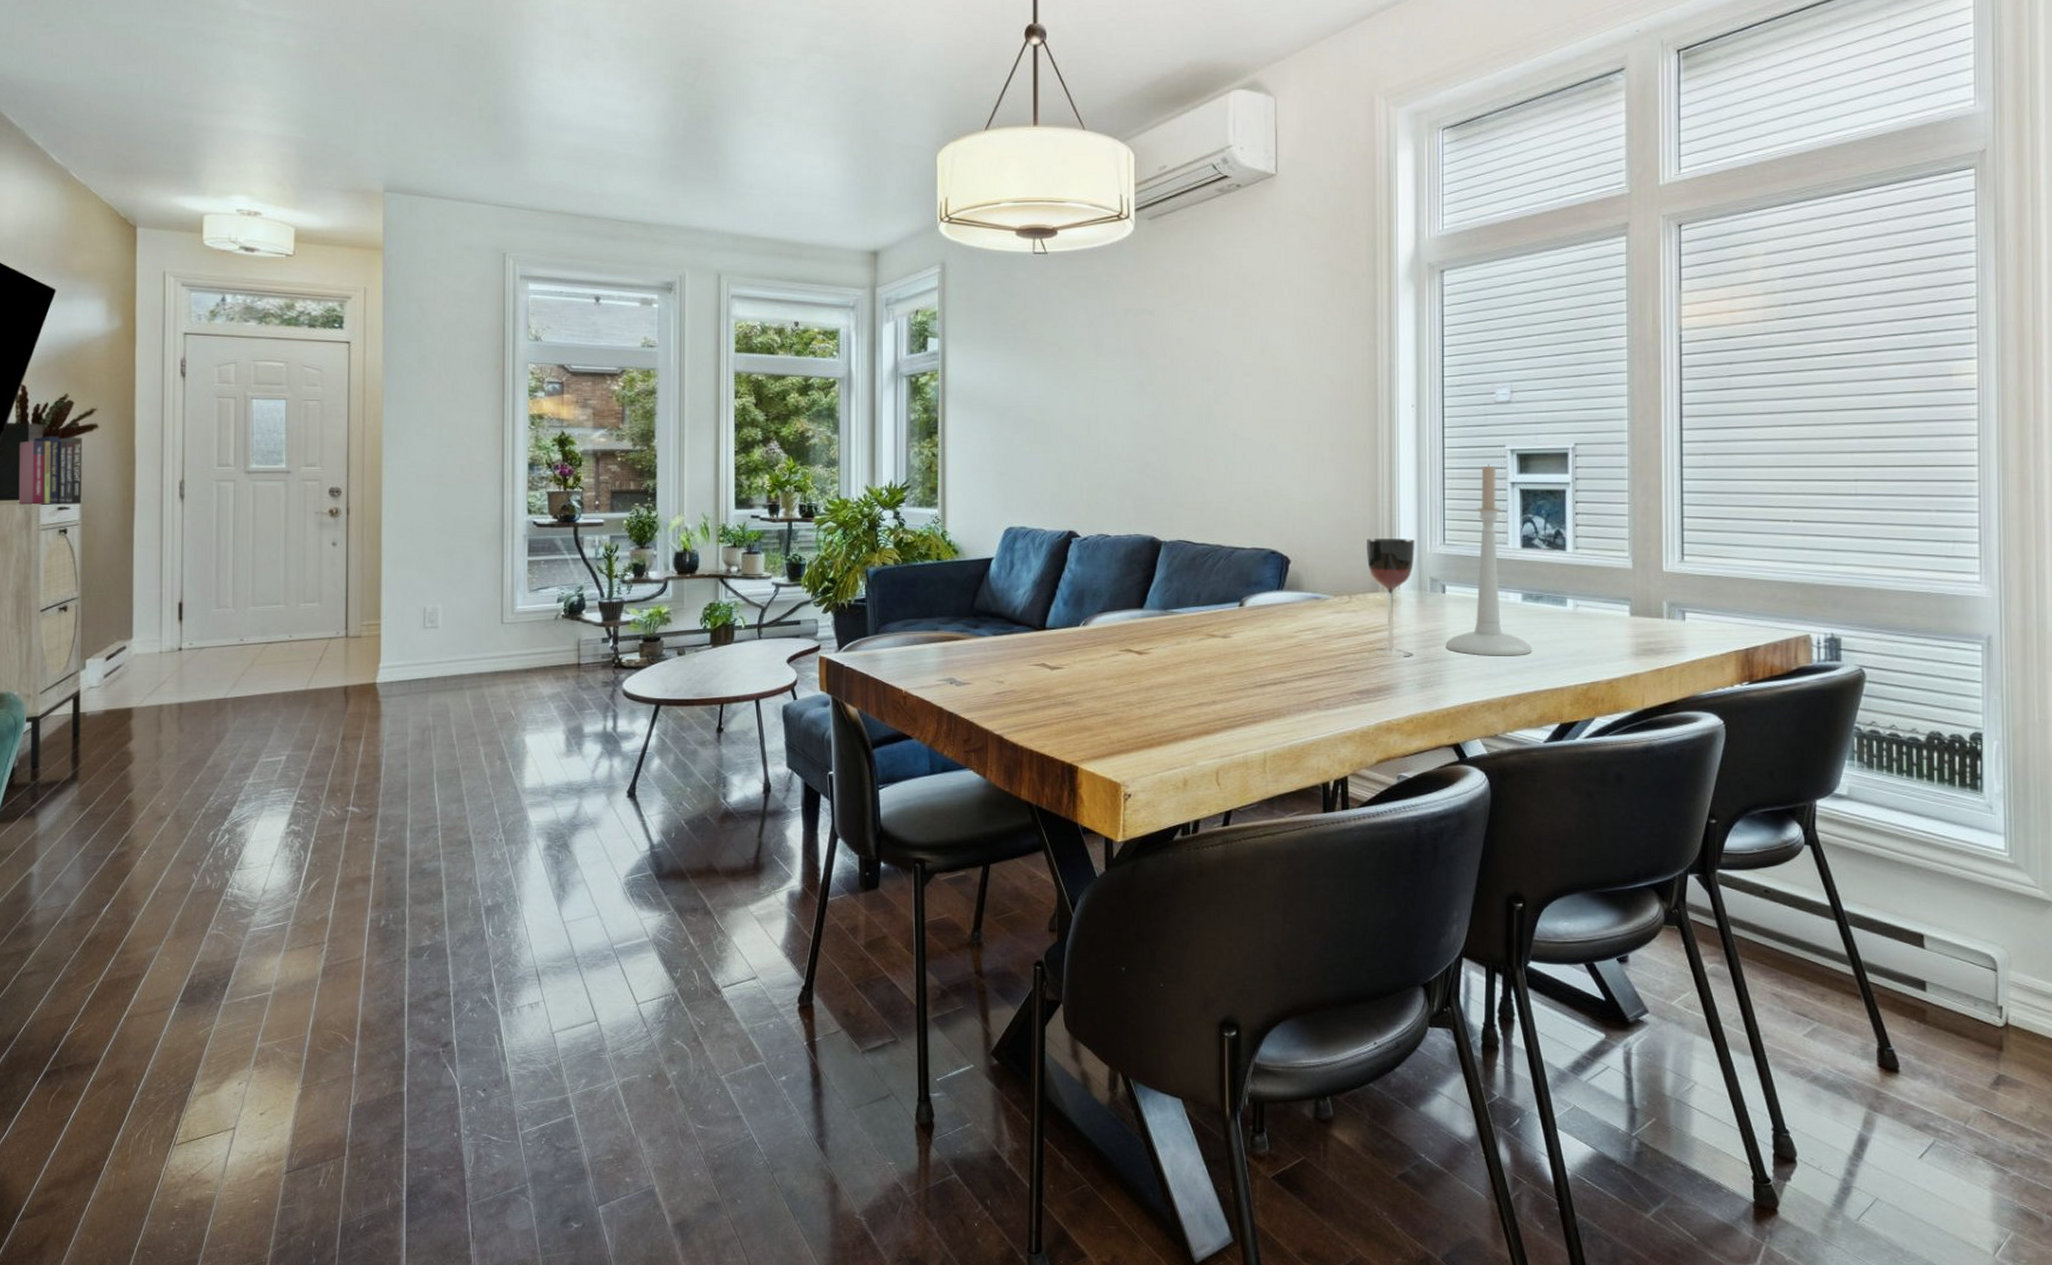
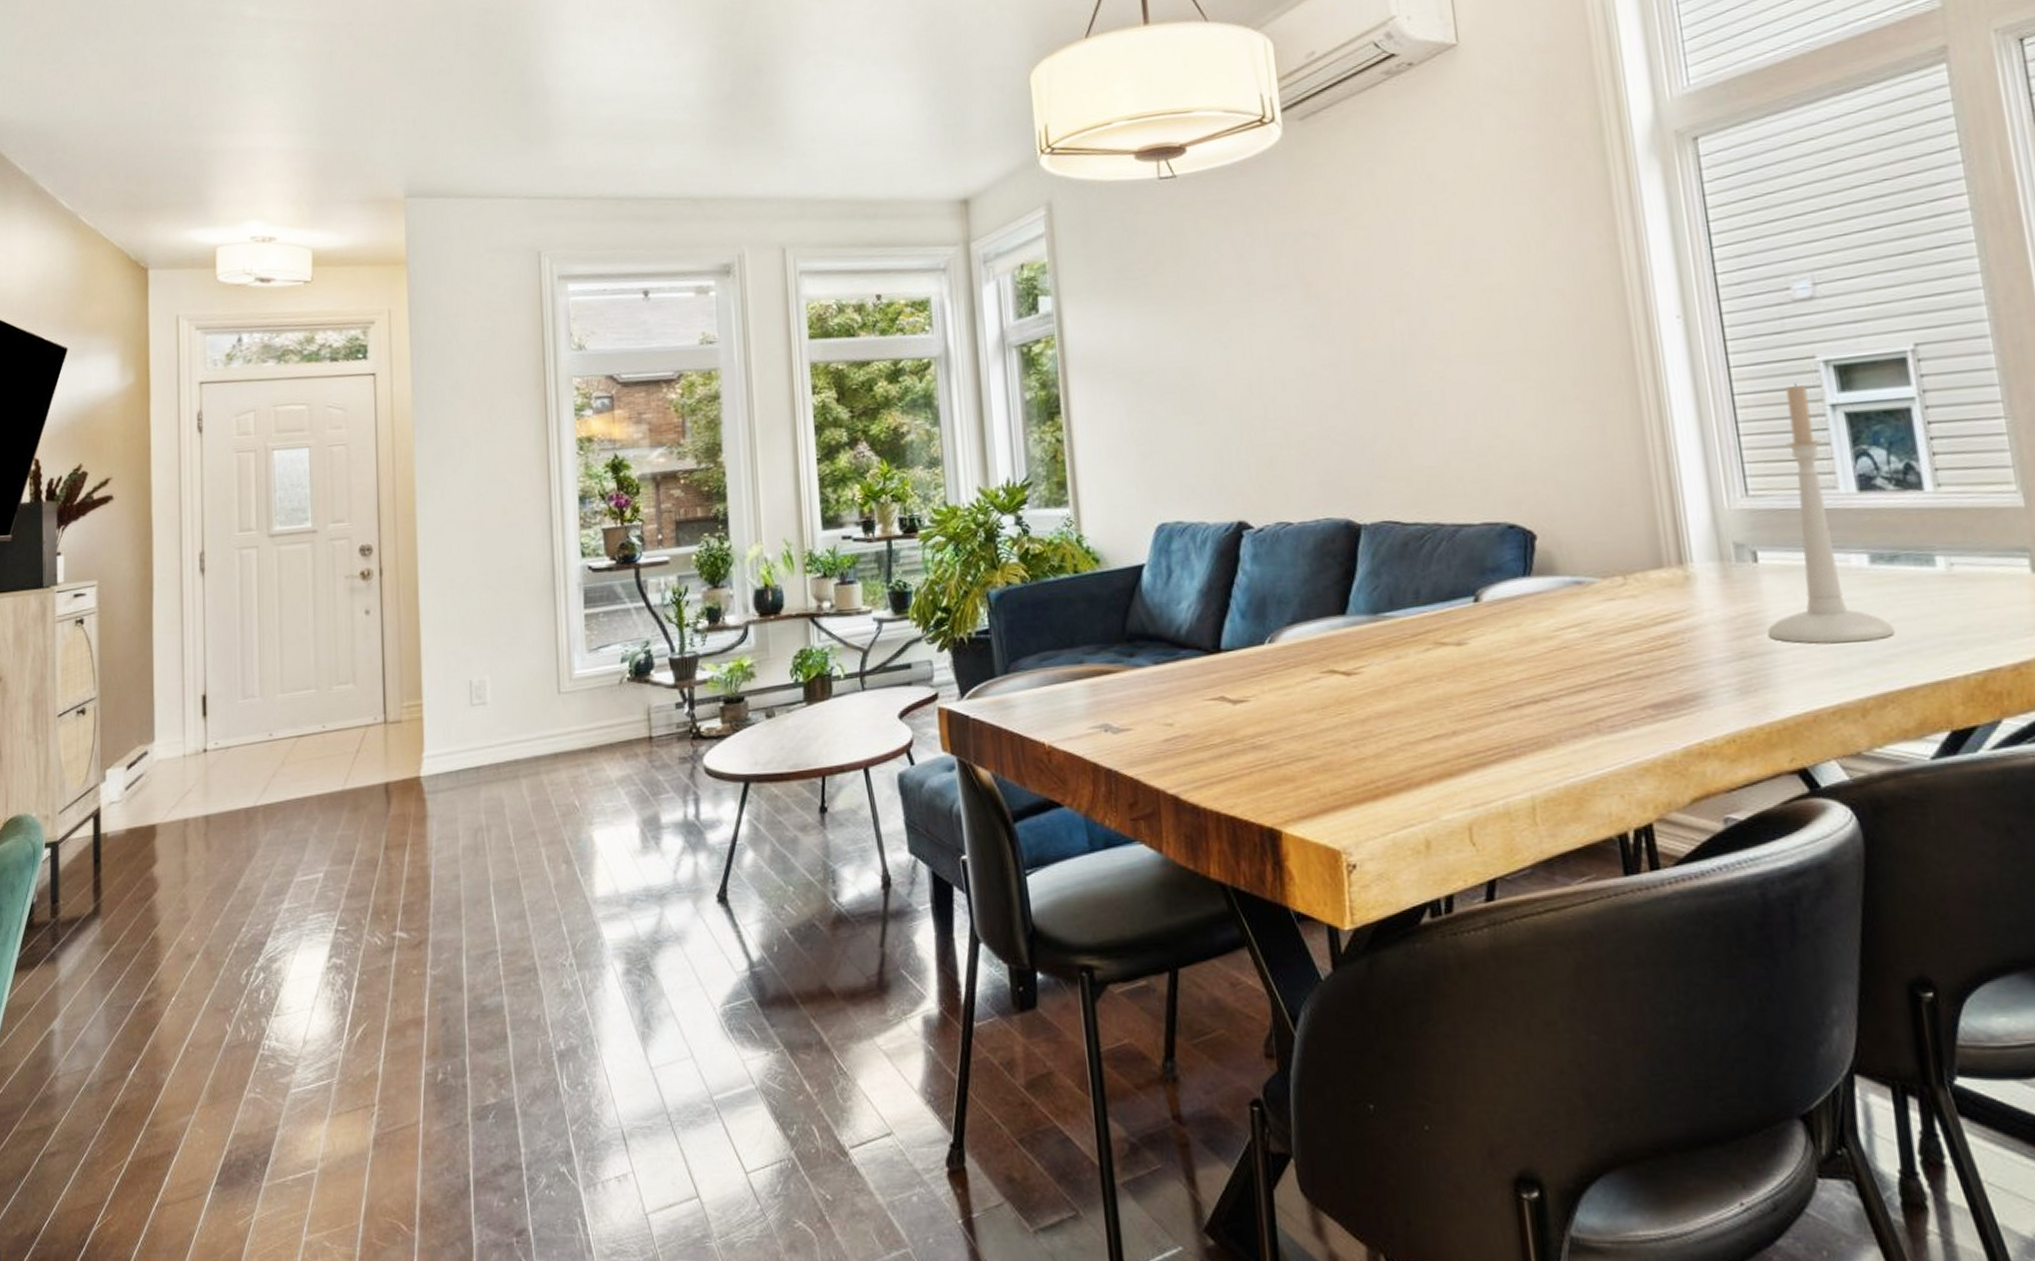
books: present [18,436,82,505] -> none [33,511,98,595]
wineglass: present [1366,539,1415,657] -> none [1636,492,1724,656]

